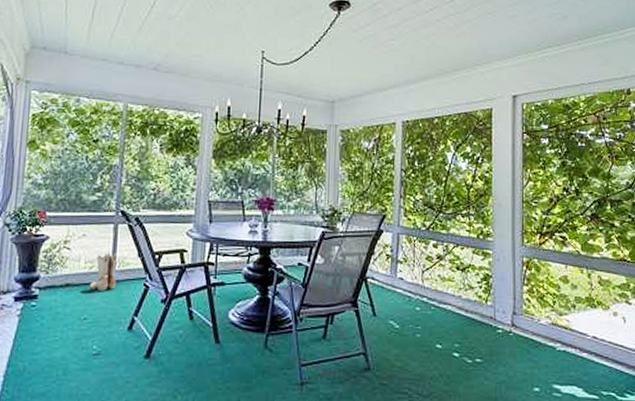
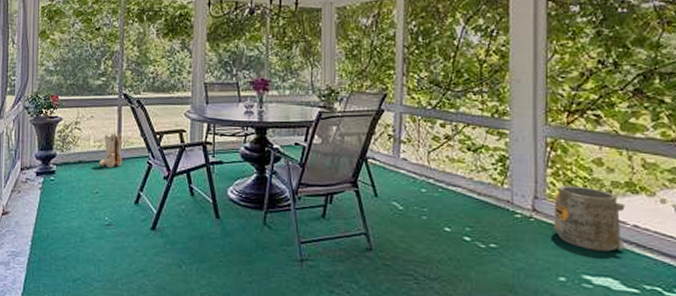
bucket: none [530,301,586,362] -> present [554,185,625,252]

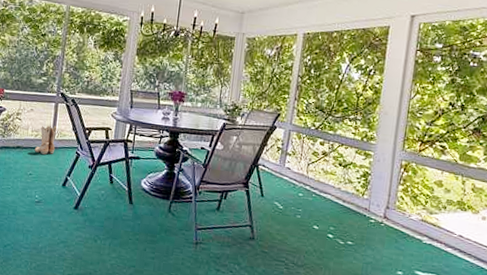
bucket: present [554,185,625,252] -> none [399,199,455,254]

